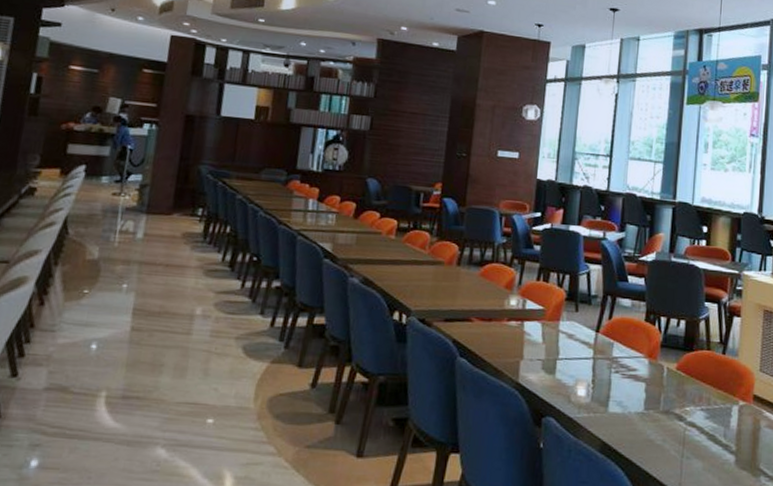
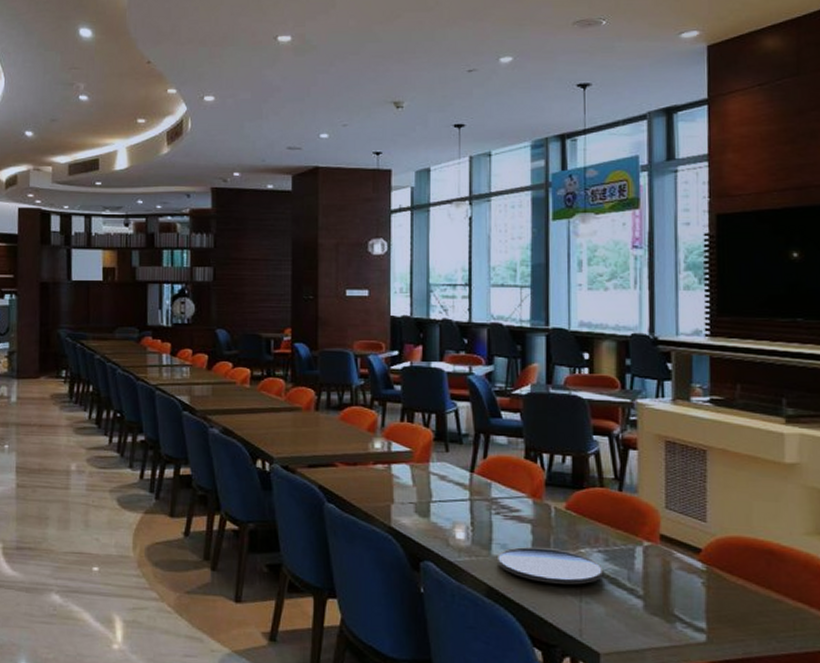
plate: none [613,404,703,441] -> present [498,546,602,585]

